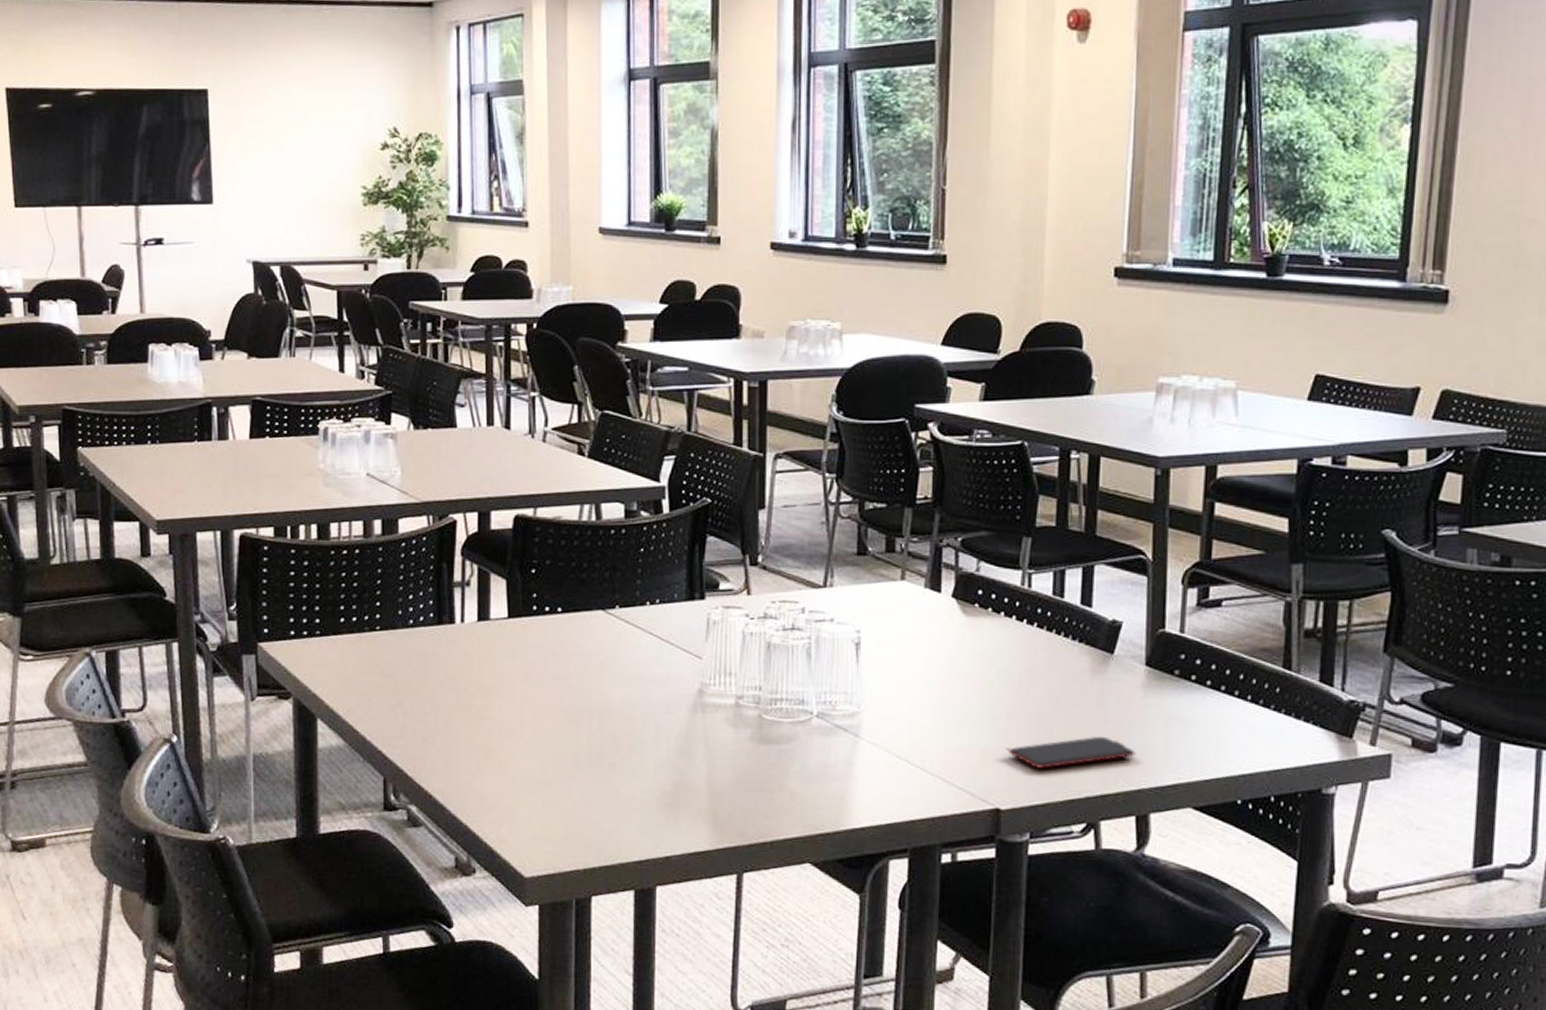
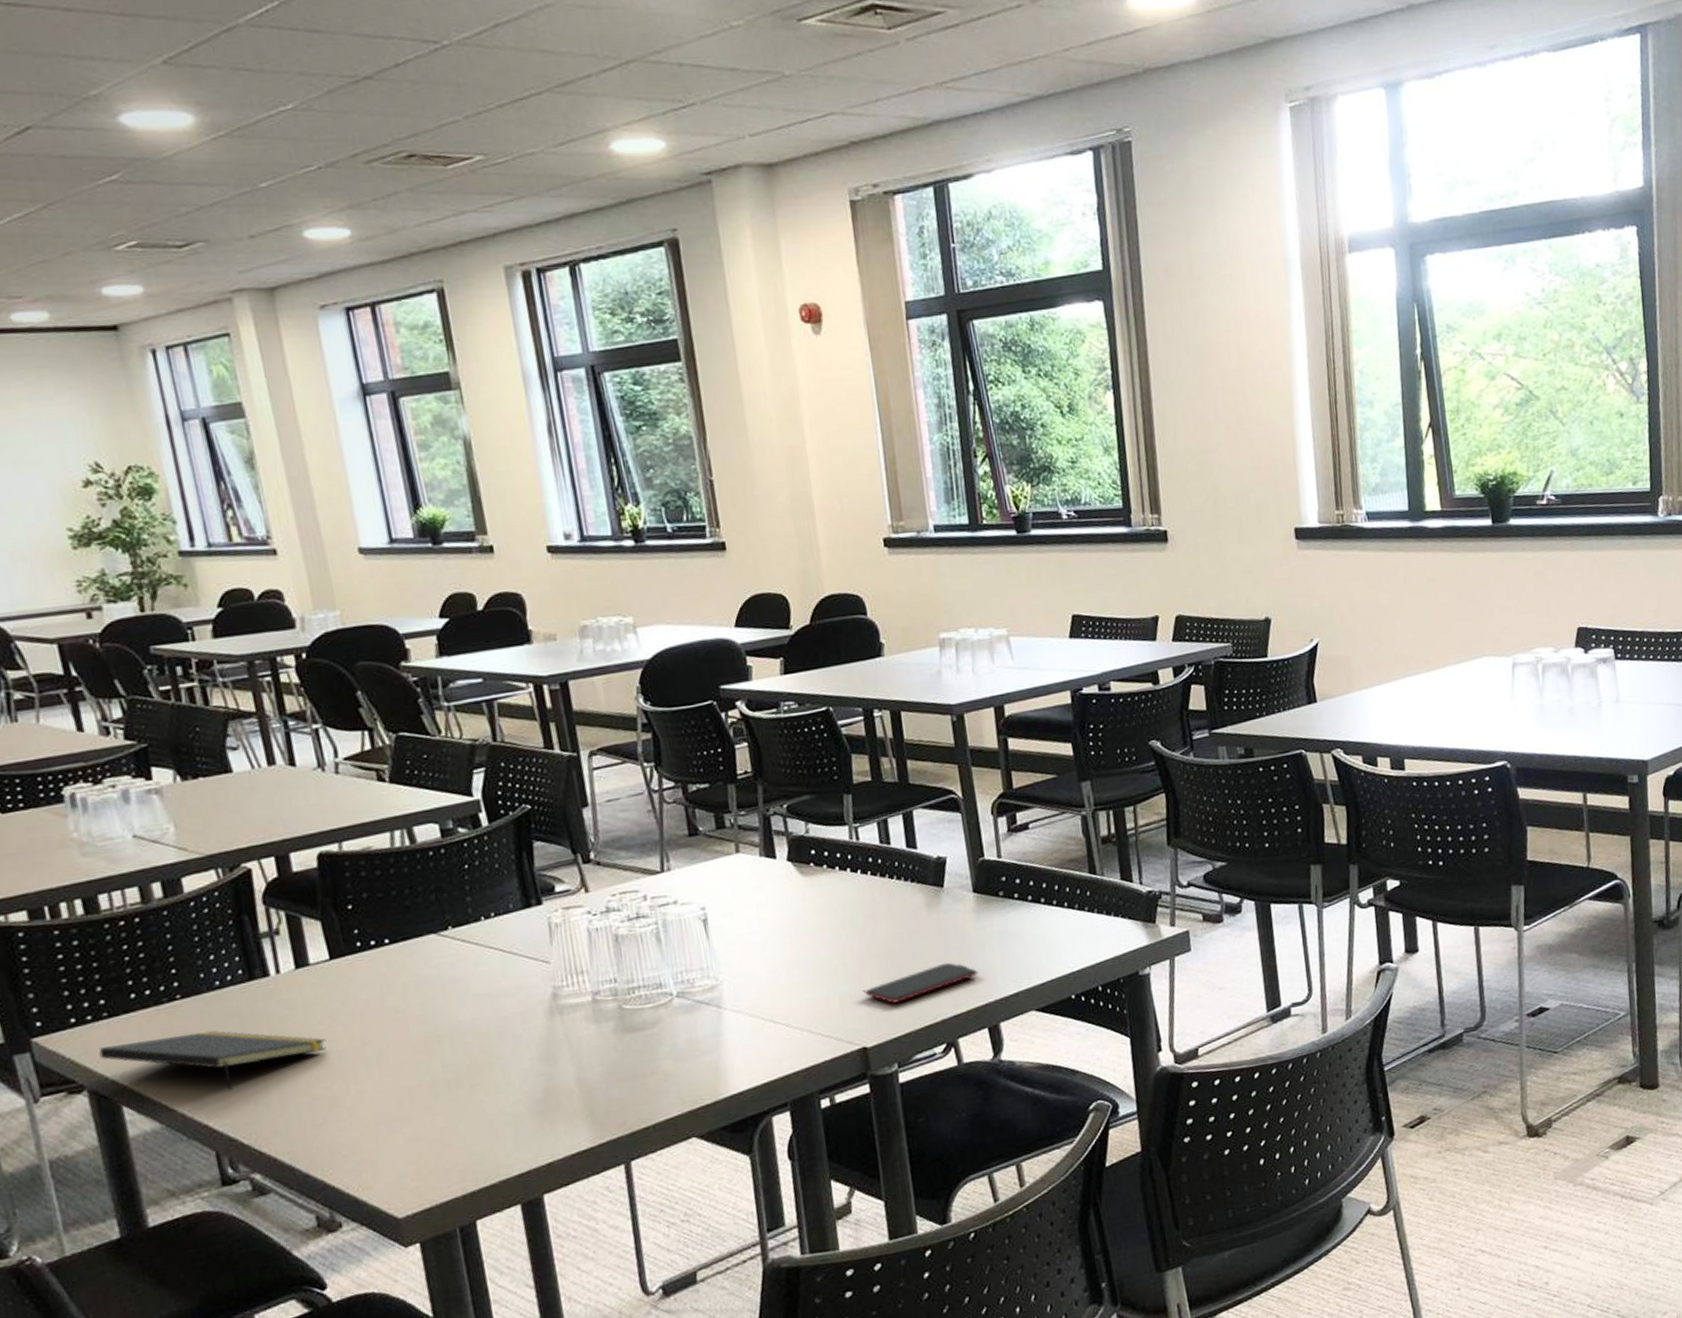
notepad: none [307,662,492,724] -> present [98,1031,326,1091]

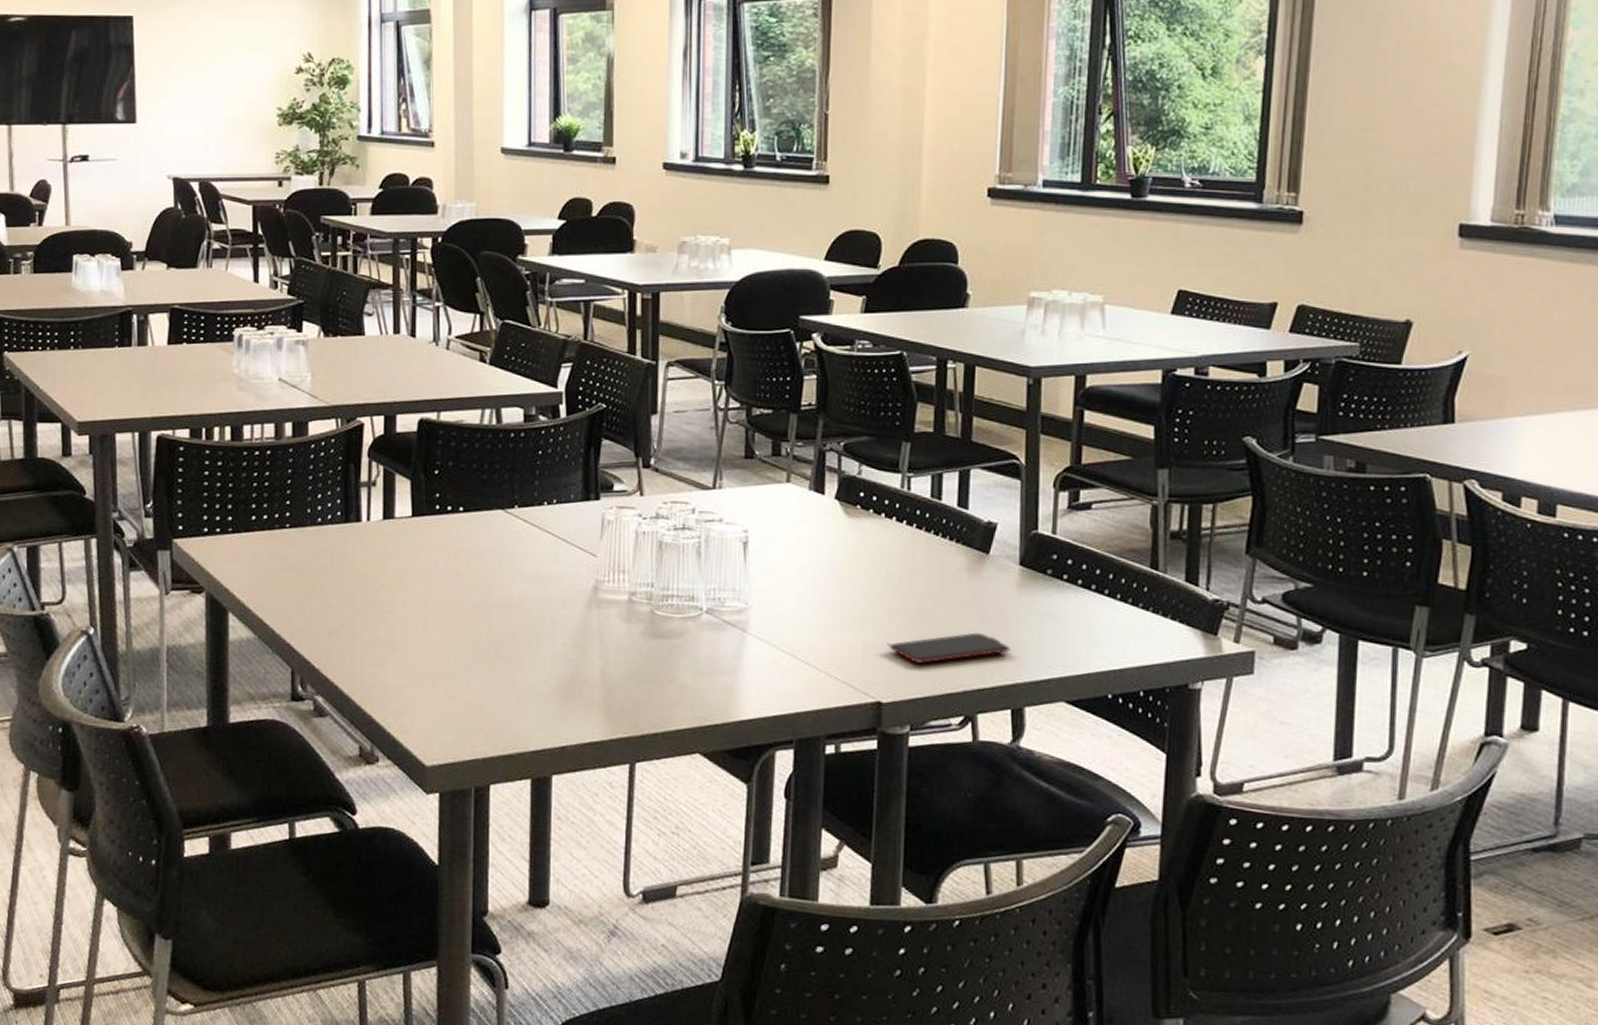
notepad: present [98,1031,326,1091] -> none [220,558,396,618]

